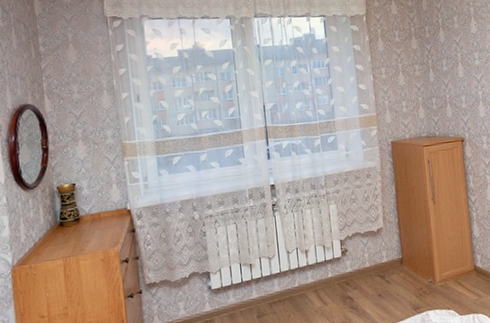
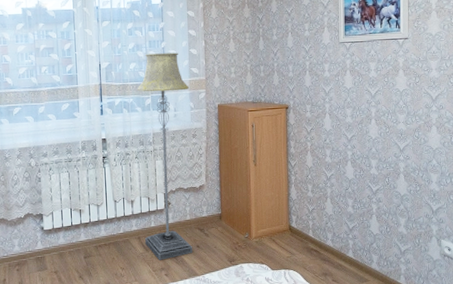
floor lamp: none [304,89,375,314] -> present [137,52,193,260]

